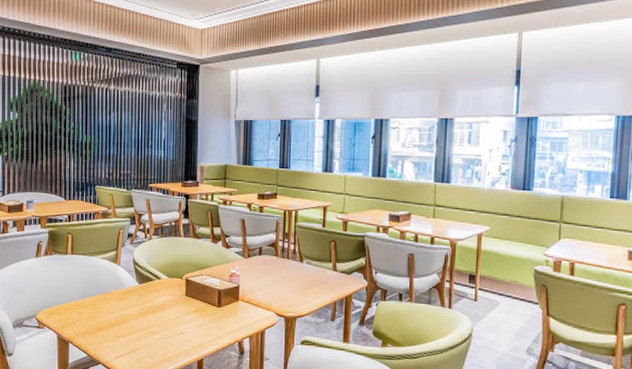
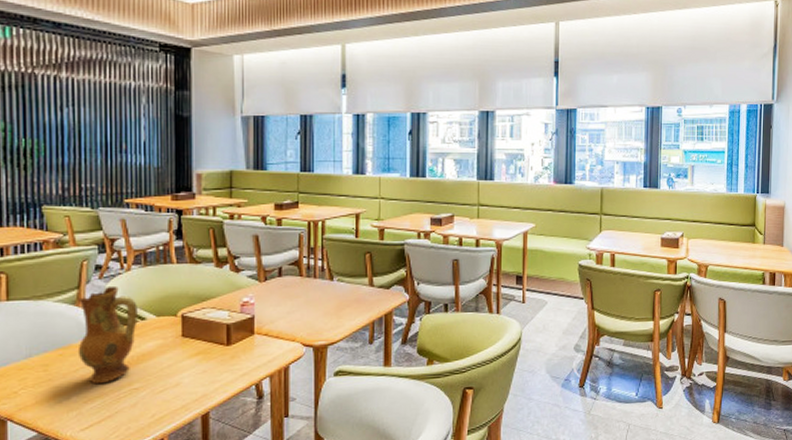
ceramic jug: none [115,250,155,325] -> present [77,285,138,385]

